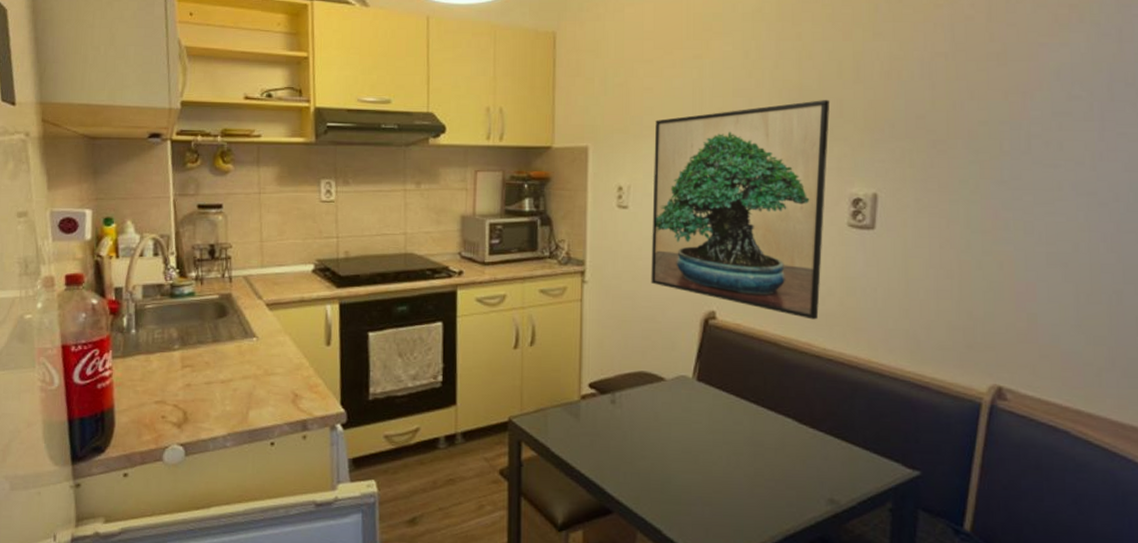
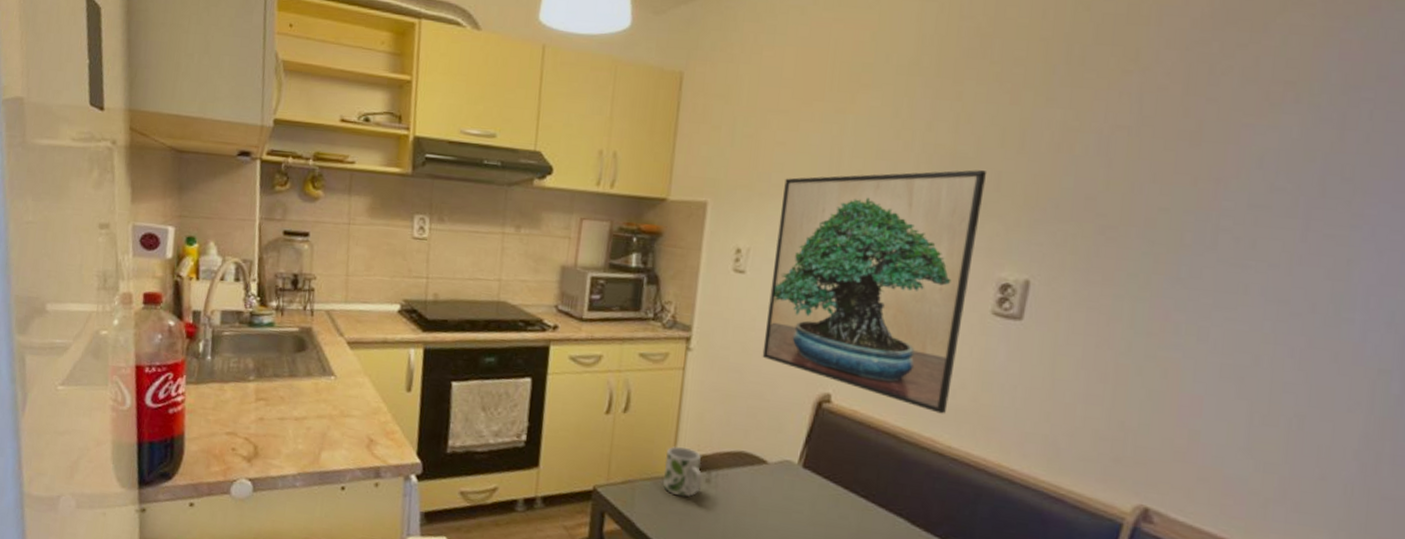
mug: none [572,372,608,419] -> present [663,445,703,497]

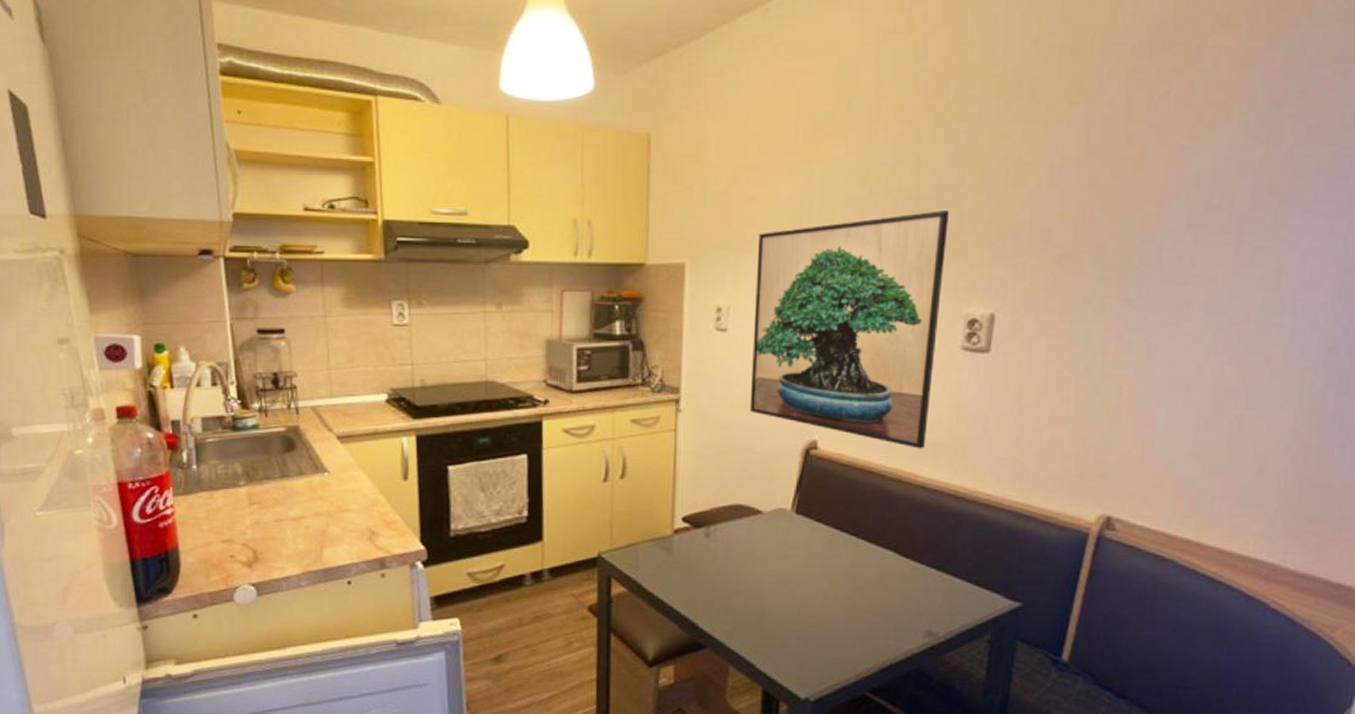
mug: present [663,445,703,497] -> none [664,505,702,554]

